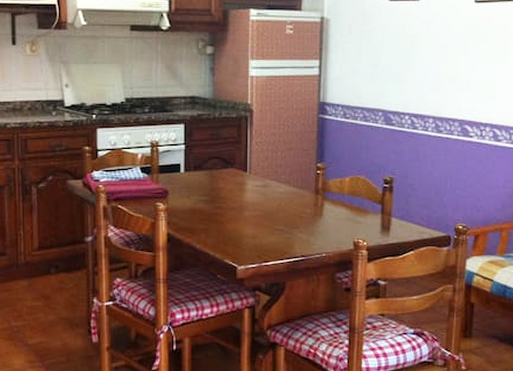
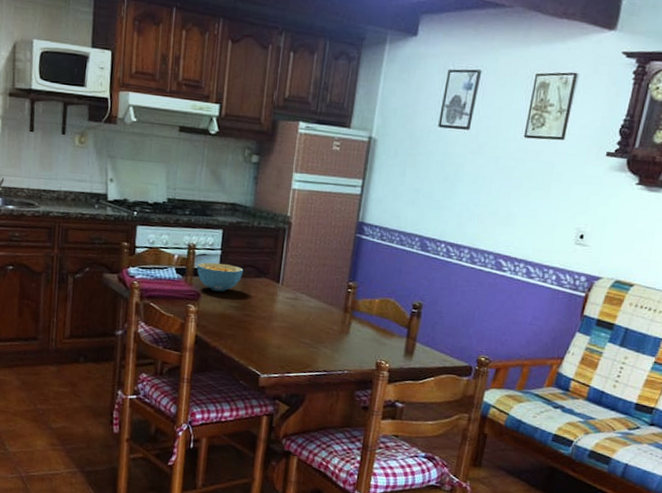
cereal bowl: none [161,158,209,187] -> present [196,262,244,292]

